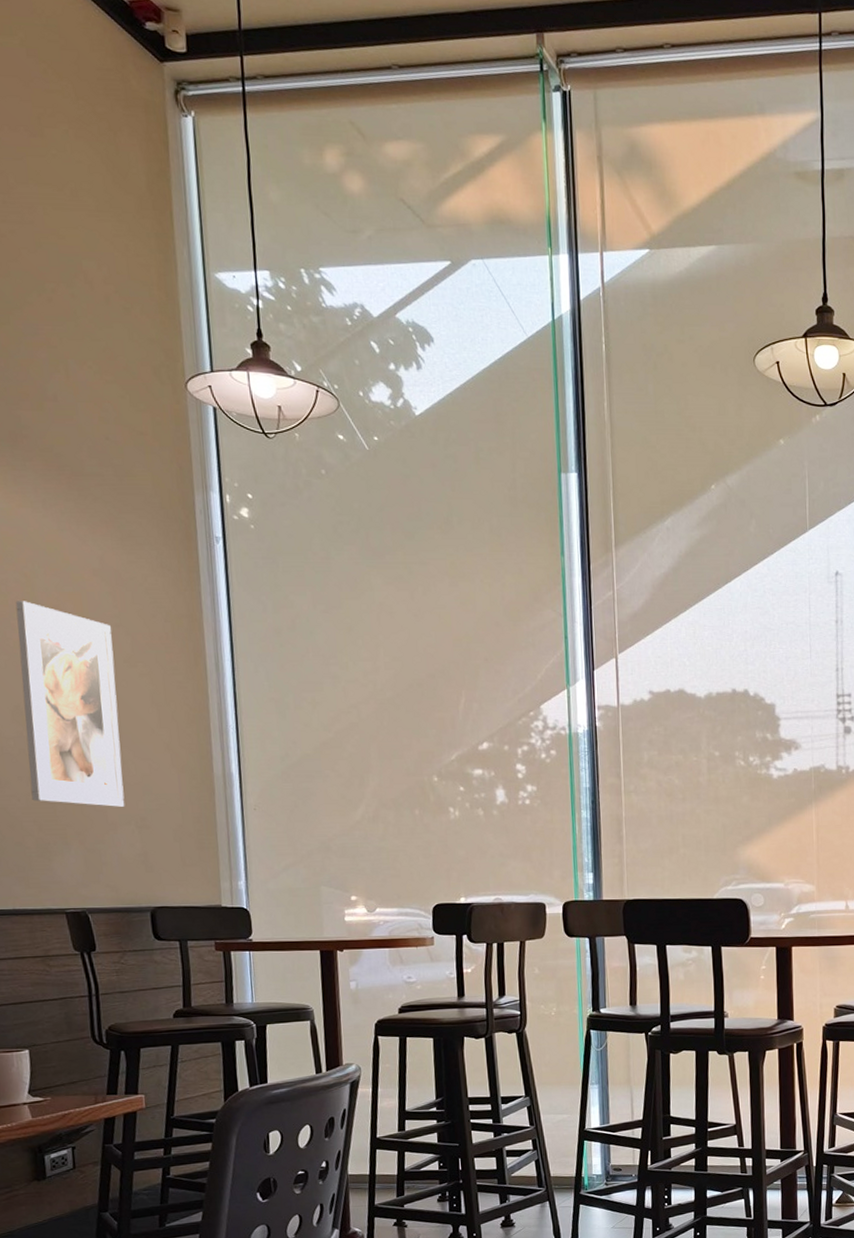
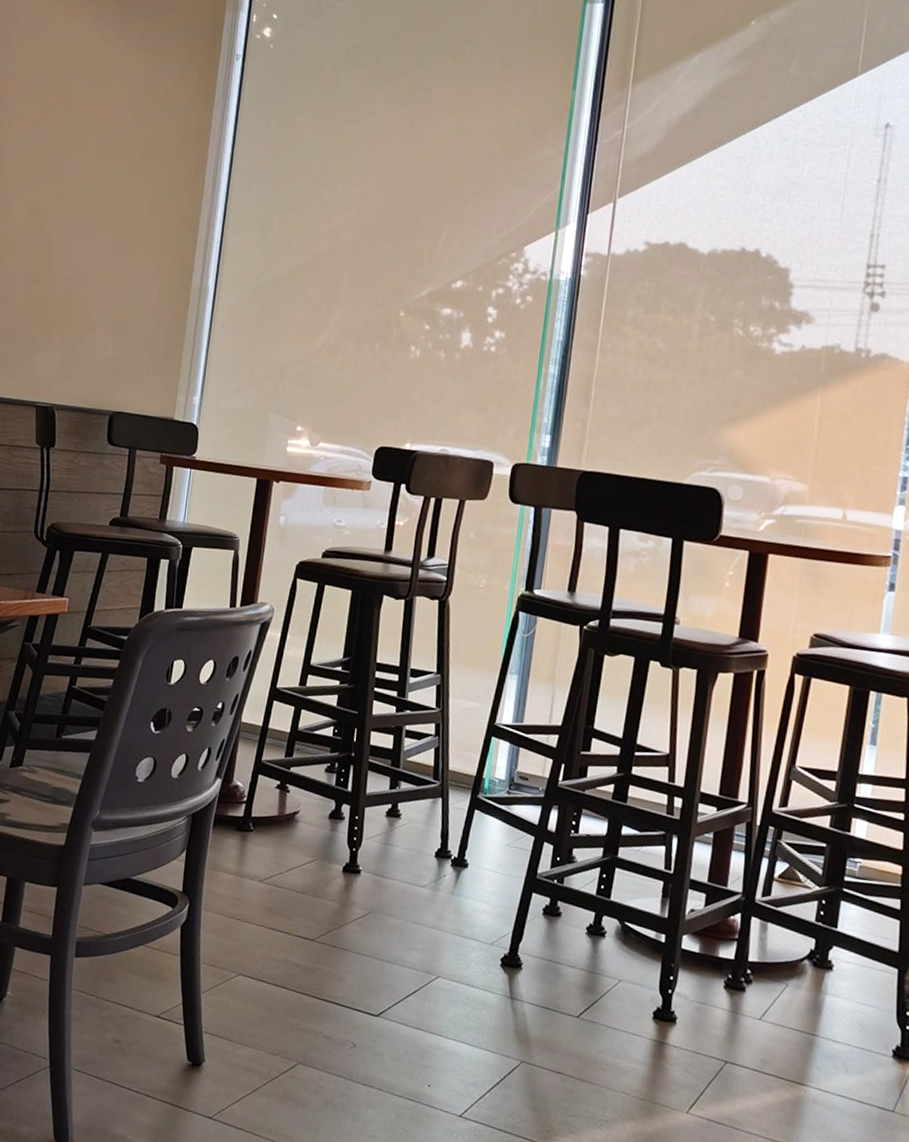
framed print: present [15,601,125,808] -> none [30,106,128,310]

